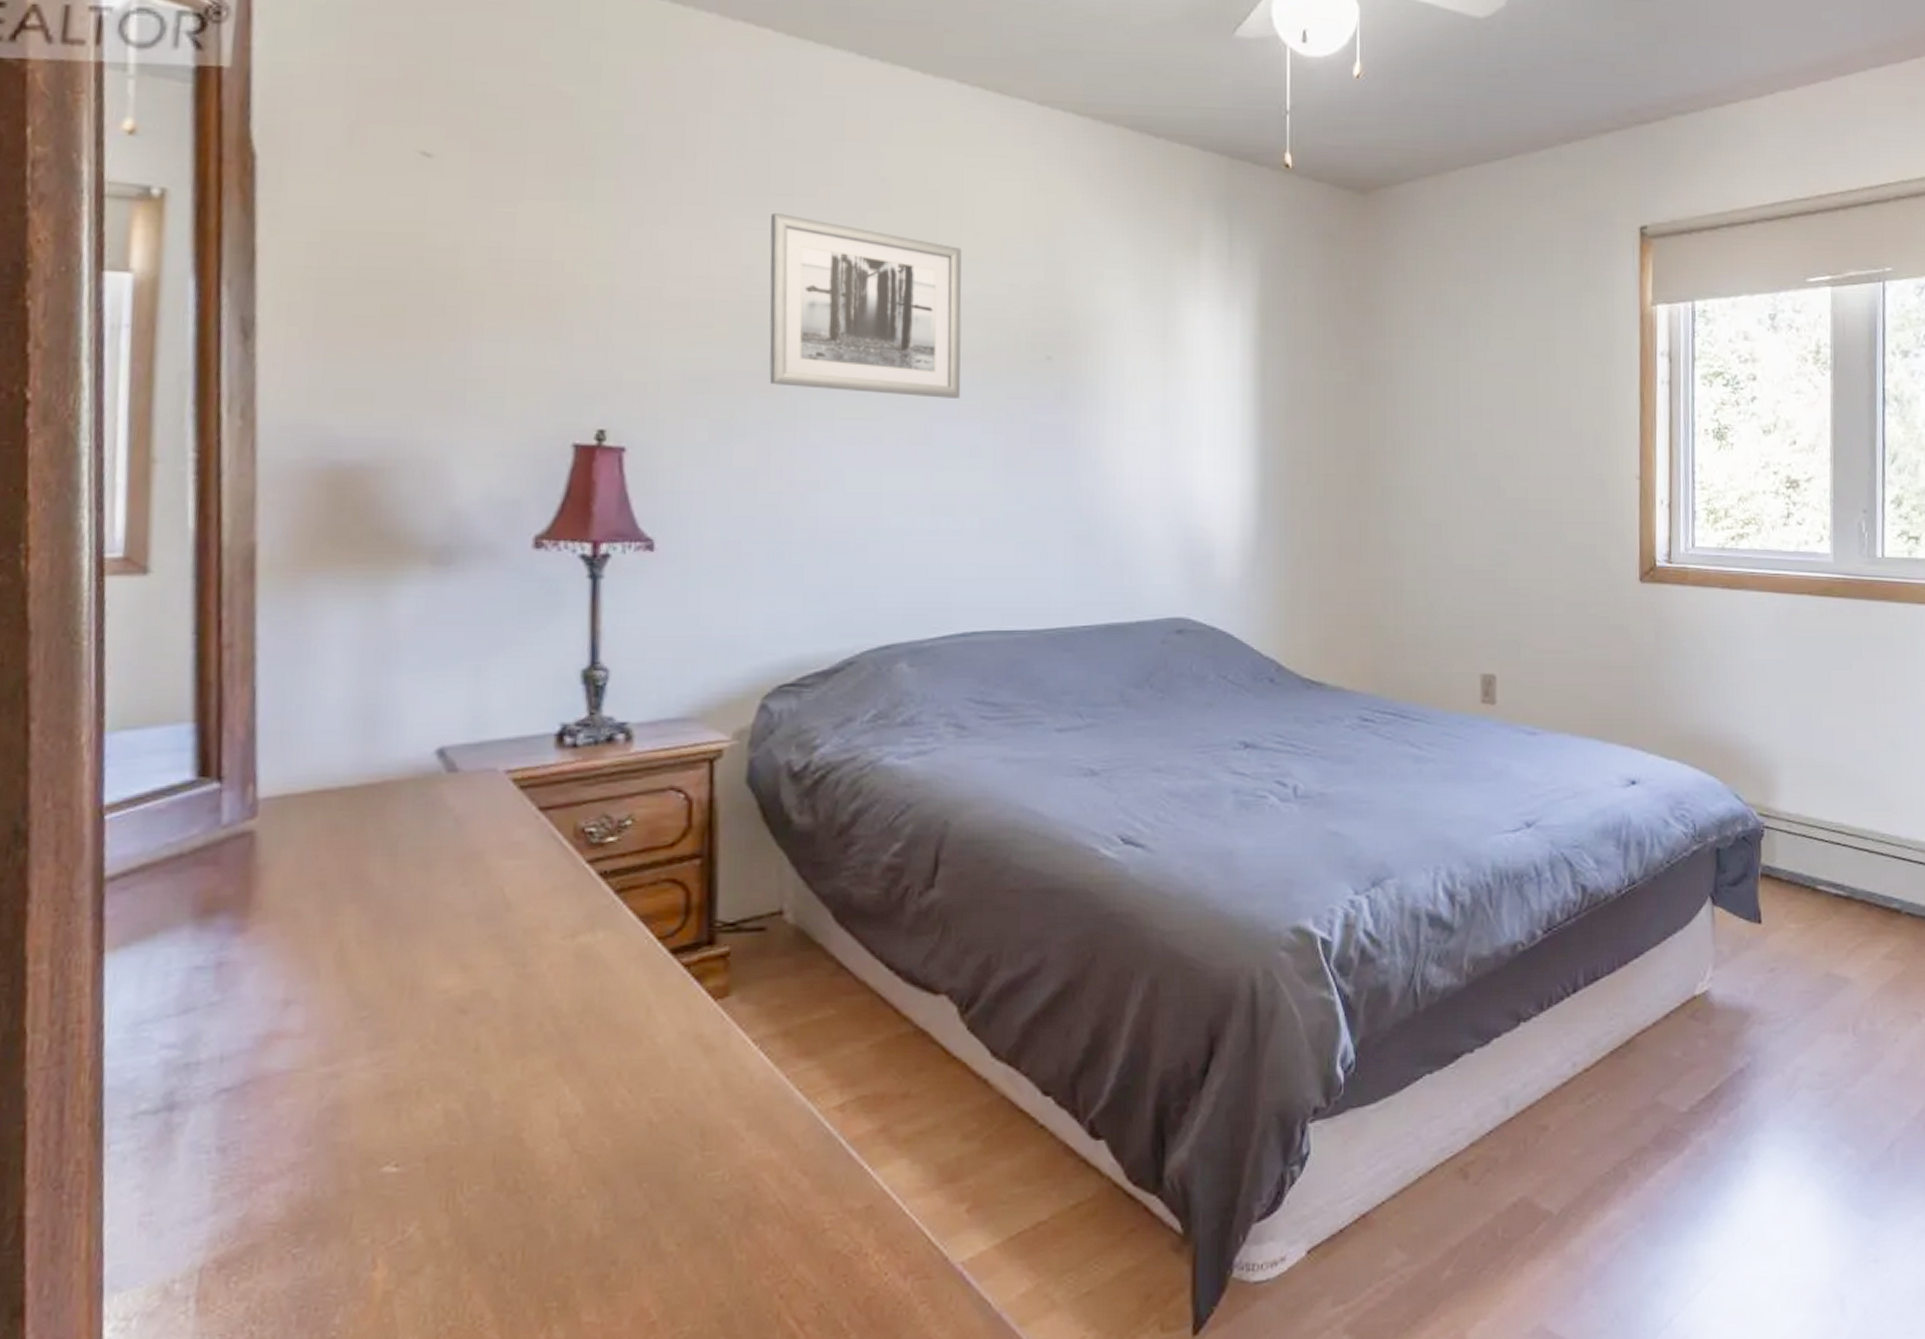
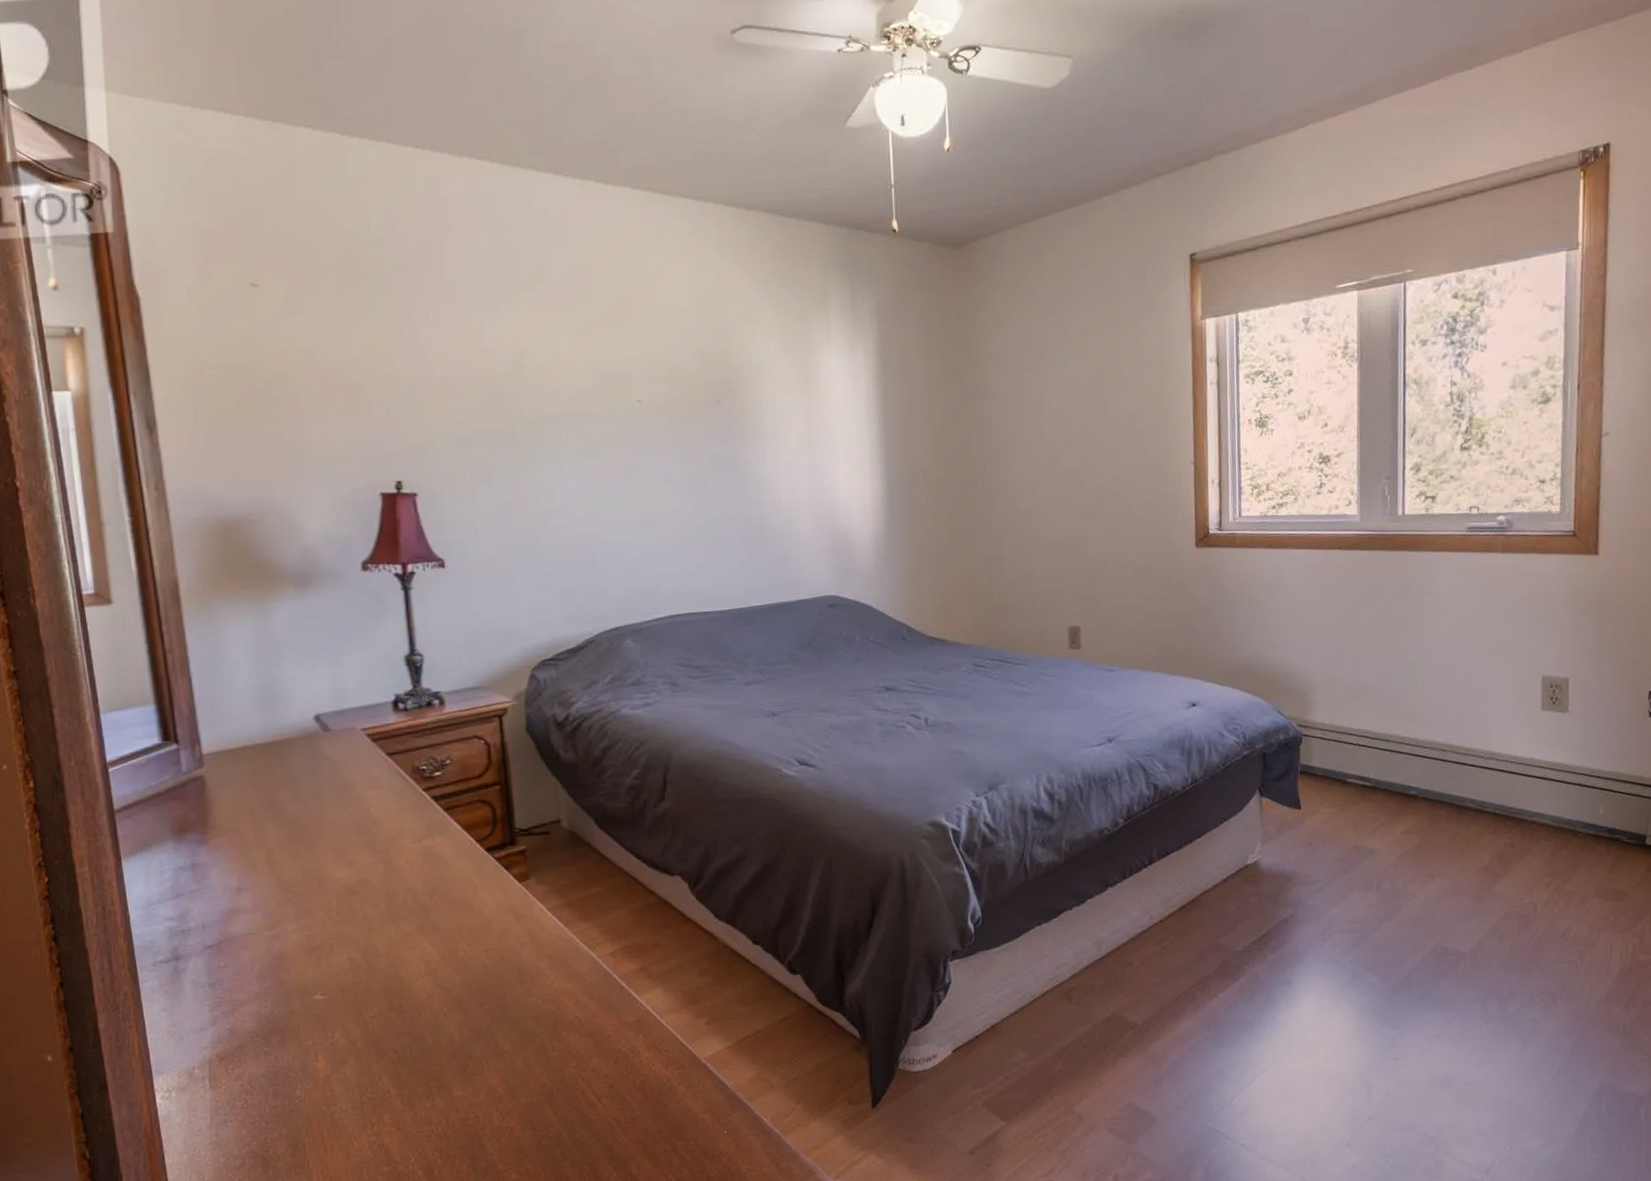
wall art: present [769,212,962,399] -> none [502,306,654,440]

